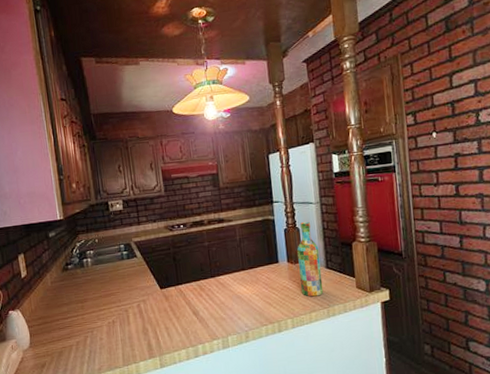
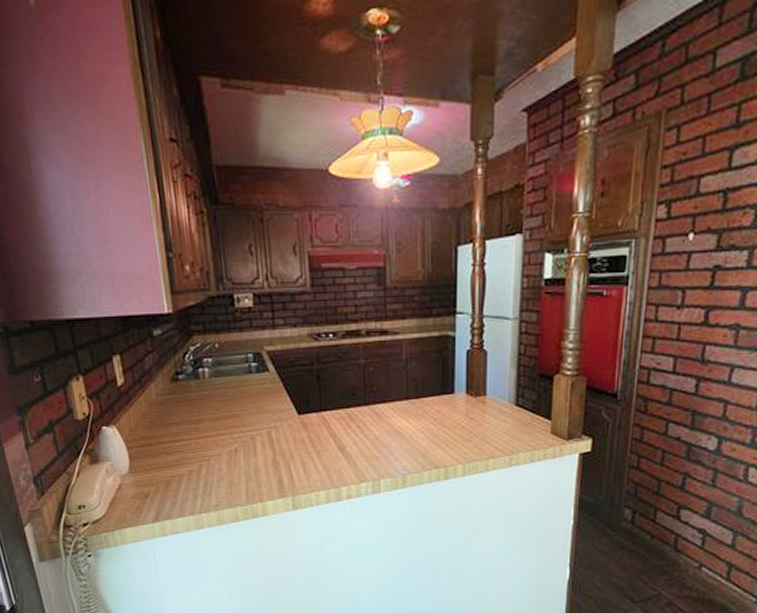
wine bottle: present [297,221,324,297] -> none [480,342,509,440]

